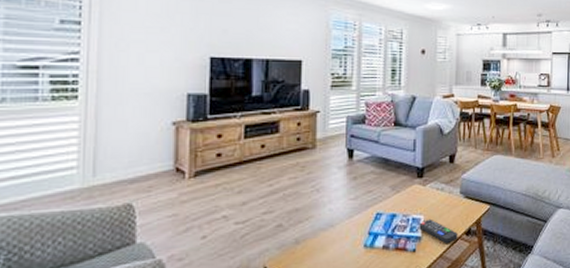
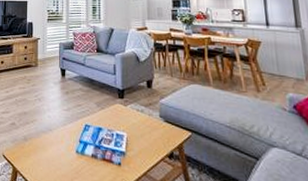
remote control: present [419,219,458,244] -> none [123,136,160,164]

